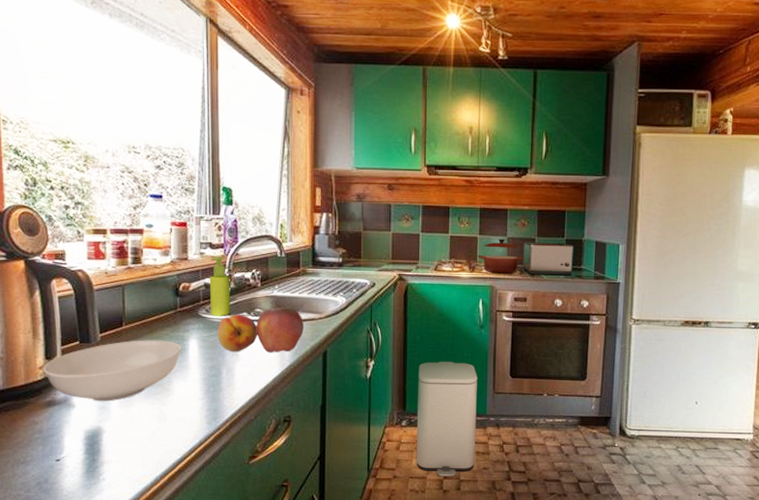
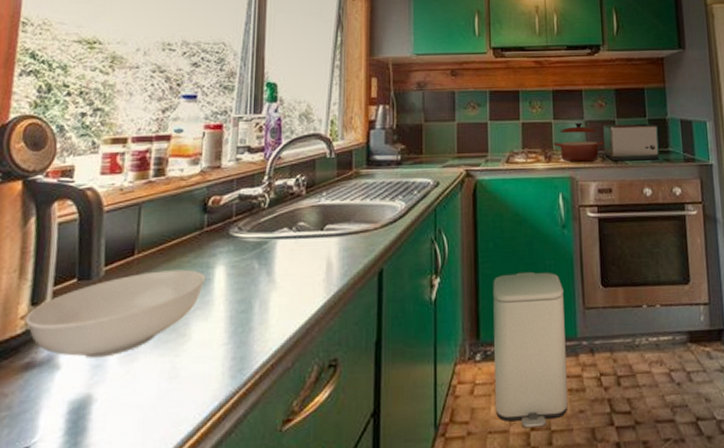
soap dispenser: present [209,257,231,316] -> none [244,162,270,234]
fruit: present [217,314,258,351] -> none [250,230,300,278]
fruit: present [256,305,303,353] -> none [298,216,355,277]

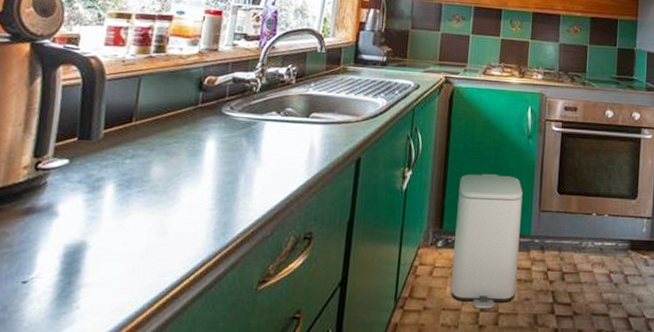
bowl: present [25,269,206,358] -> none [27,138,198,210]
saucepan: present [553,122,605,162] -> none [528,44,576,81]
toaster: present [603,123,659,162] -> none [573,49,626,86]

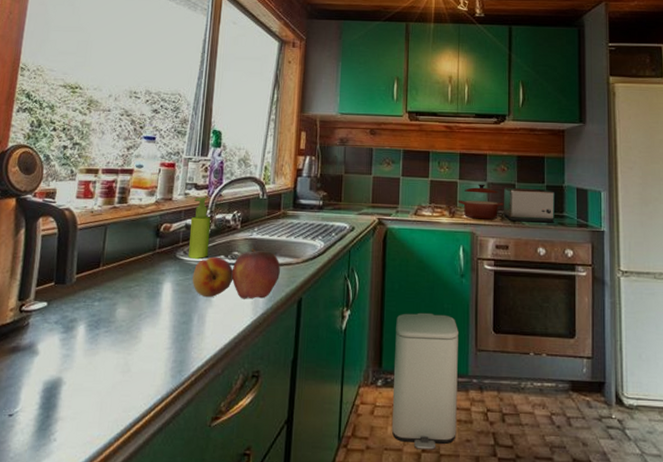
soap dispenser: none [235,49,263,115] -> present [188,197,211,258]
fruit: none [239,113,286,155] -> present [192,256,234,297]
fruit: none [284,105,338,158] -> present [231,248,280,299]
saucepan: none [528,44,576,81] -> present [457,184,505,220]
toaster: none [573,49,626,86] -> present [503,187,556,223]

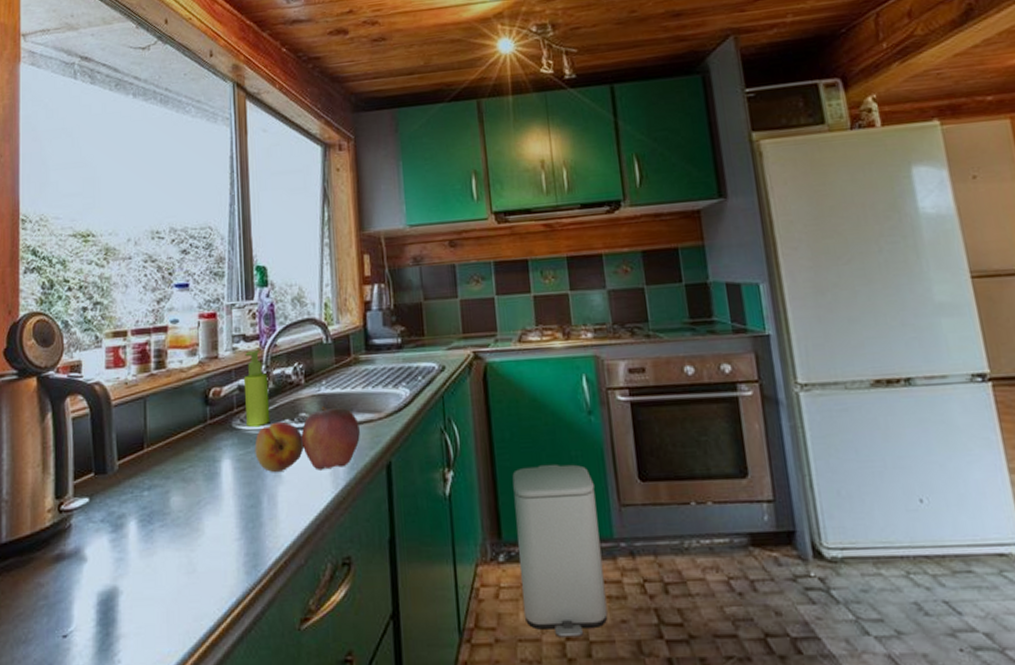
saucepan: present [457,184,505,220] -> none [571,292,634,339]
toaster: present [503,187,556,223] -> none [630,289,701,336]

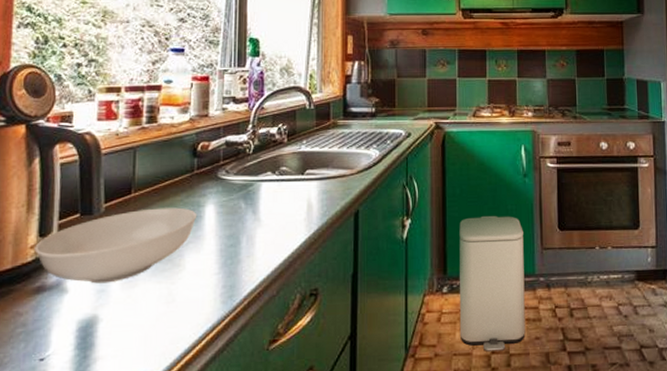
bowl: none [52,463,214,551] -> present [35,207,197,284]
soap dispenser: present [243,350,270,427] -> none [231,112,254,177]
fruit: present [254,421,304,472] -> none [237,173,283,217]
fruit: present [301,406,360,470] -> none [280,162,333,216]

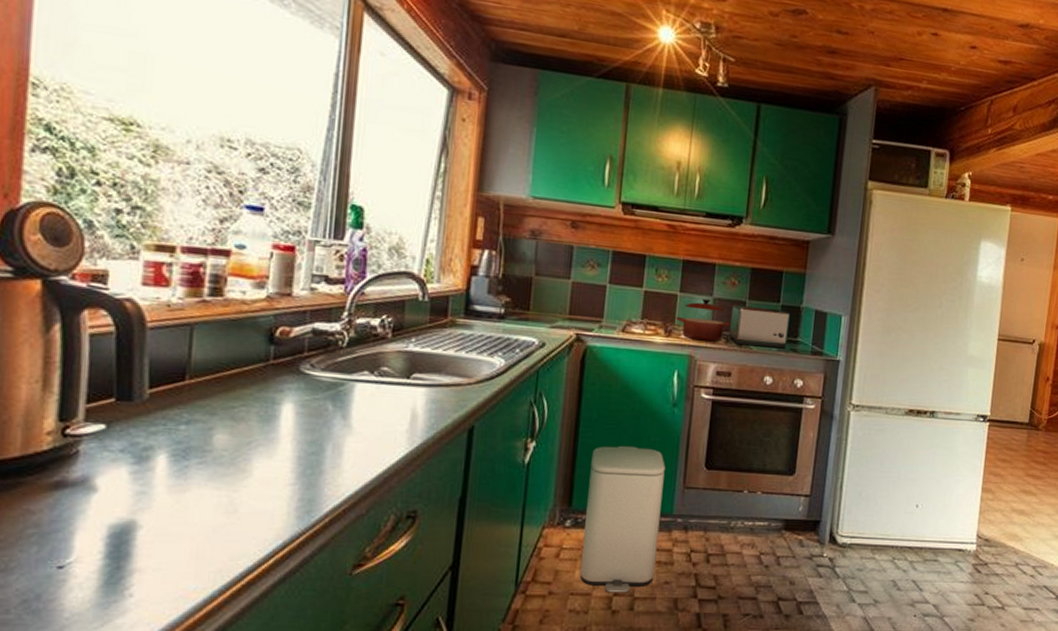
bowl: present [35,207,197,284] -> none [52,400,271,484]
saucepan: none [517,81,566,117] -> present [676,298,732,342]
toaster: none [563,82,616,117] -> present [728,304,791,349]

